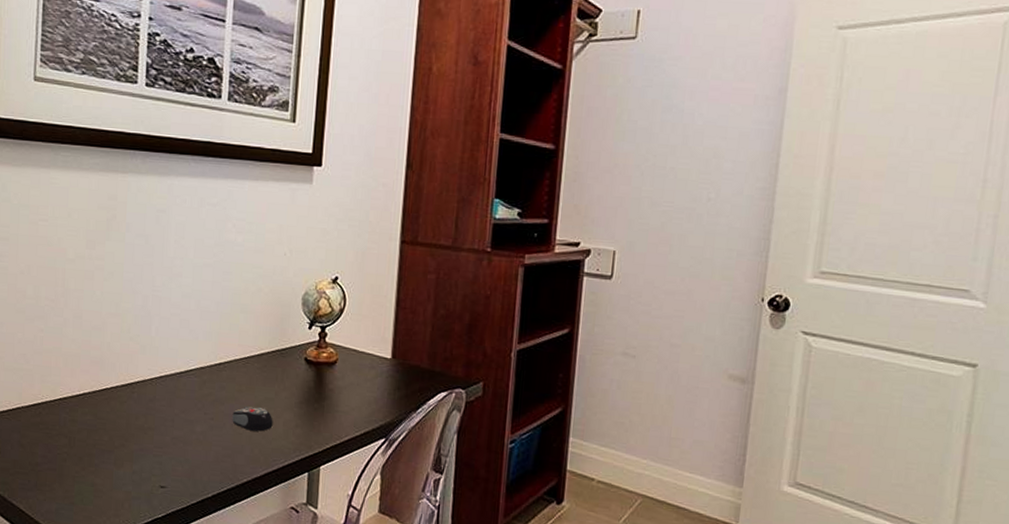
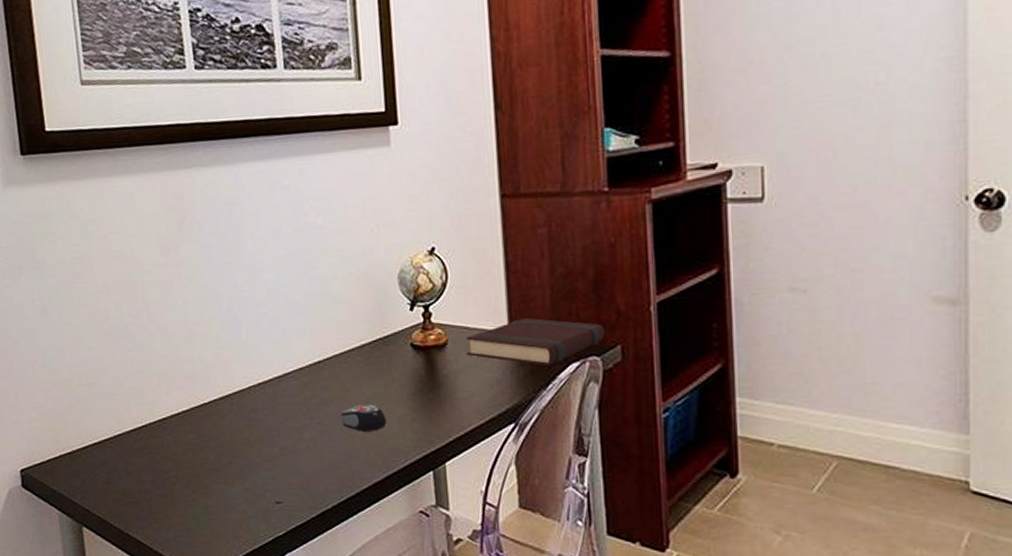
book: none [352,348,472,392] -> present [466,317,605,366]

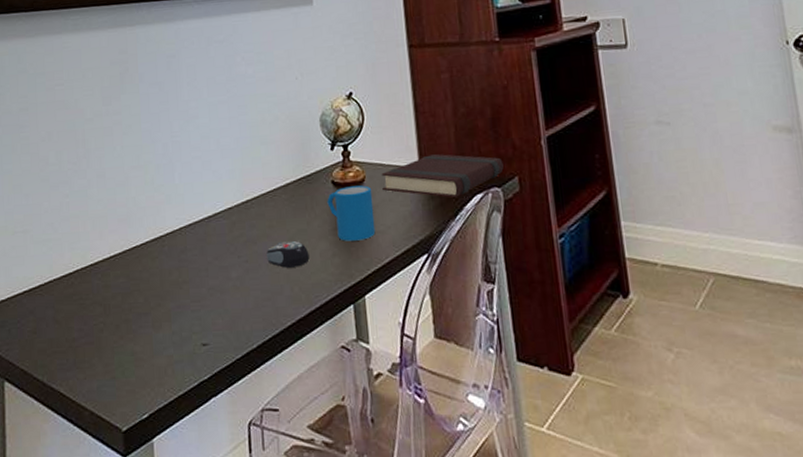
mug: none [405,349,458,407] -> present [327,185,376,241]

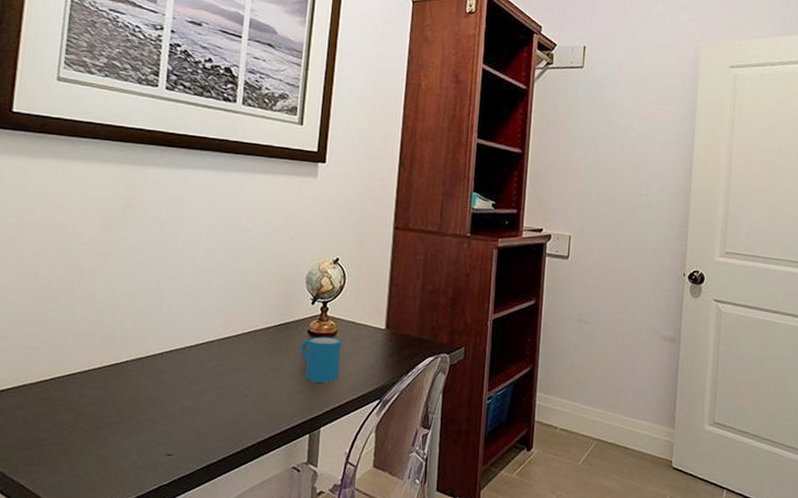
computer mouse: present [266,241,310,268] -> none [239,376,278,399]
book: present [381,153,504,198] -> none [351,319,455,358]

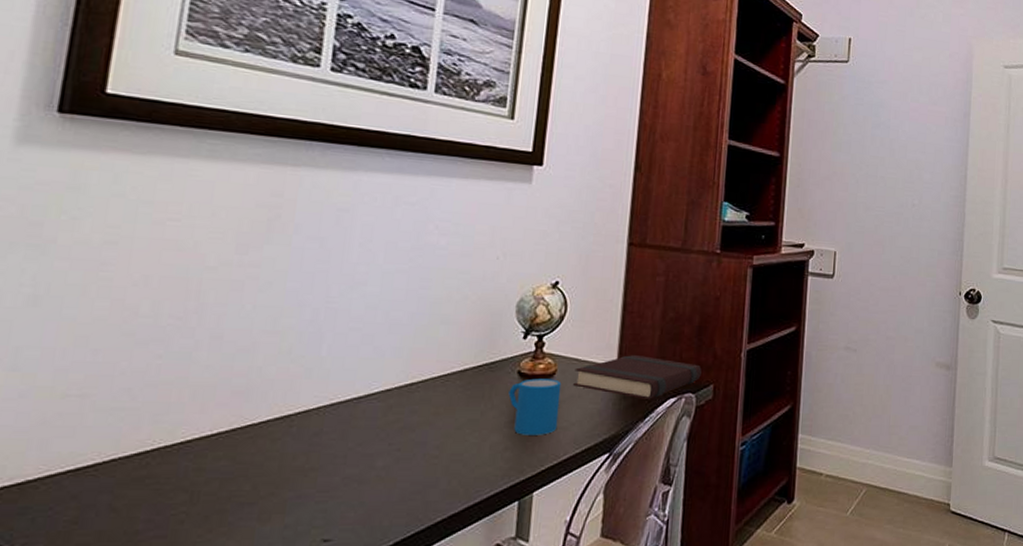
book: none [351,319,455,358] -> present [573,354,702,399]

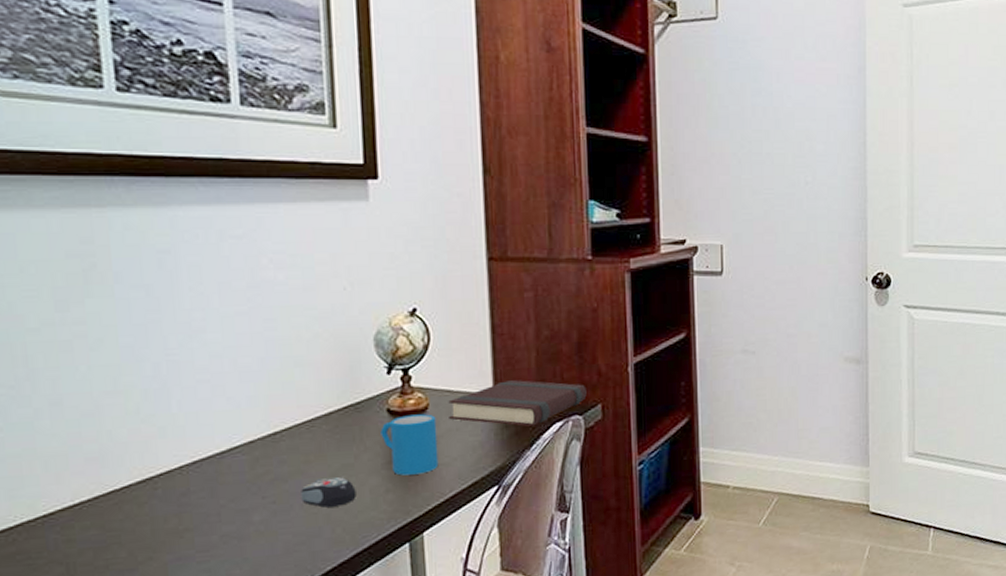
computer mouse: none [425,431,477,459] -> present [301,477,356,508]

